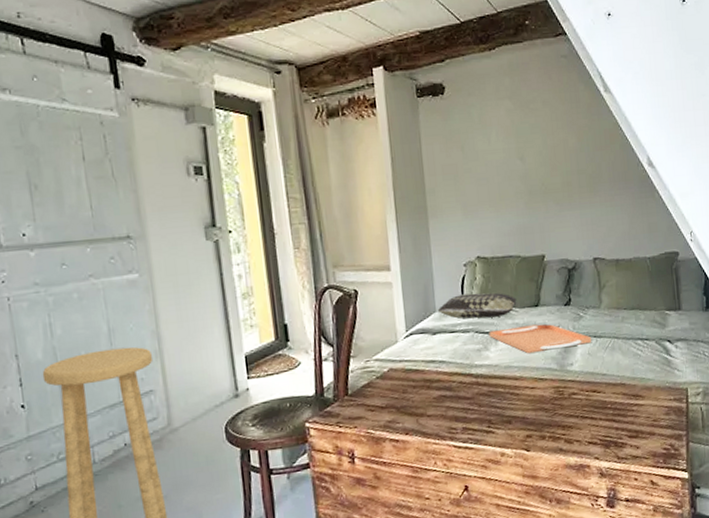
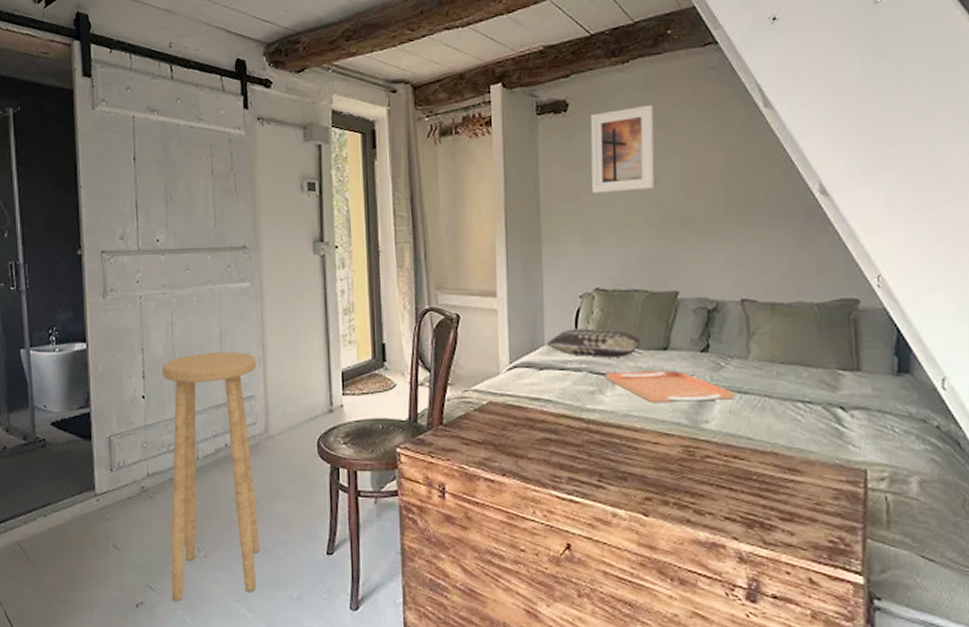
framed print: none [465,88,521,170] -> present [590,104,655,193]

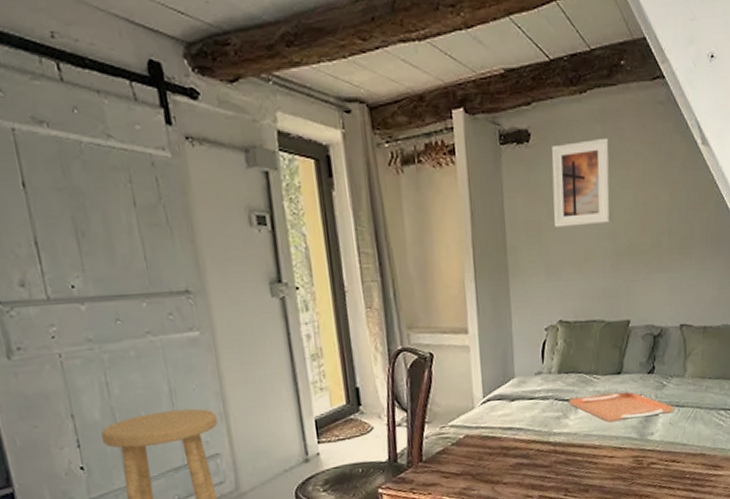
cushion: present [546,328,641,357] -> none [516,358,599,385]

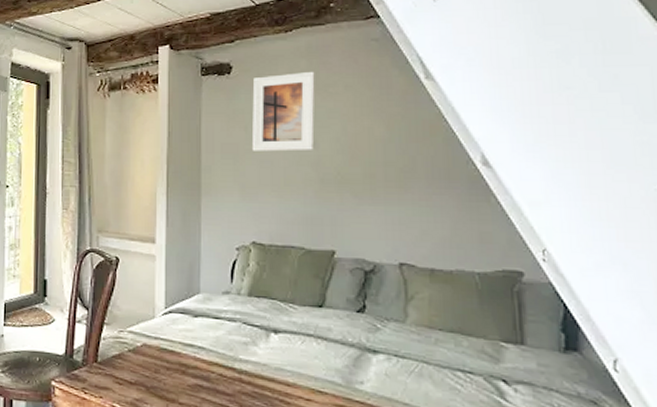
serving tray: present [569,392,674,422] -> none [259,325,392,363]

